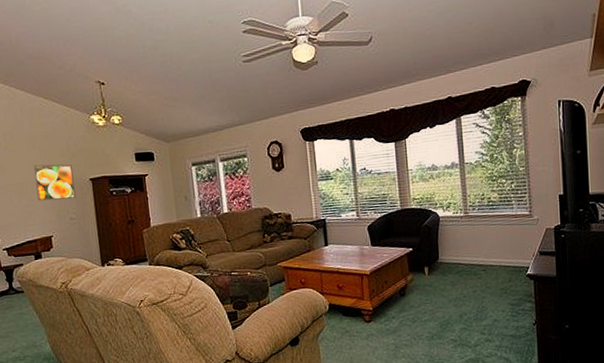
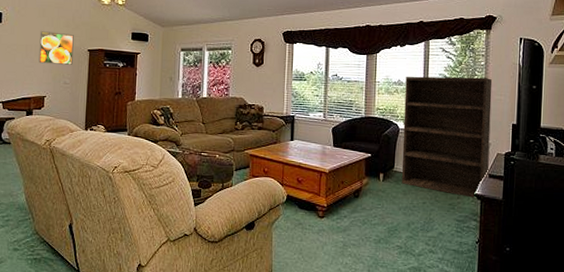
bookshelf: none [440,149,539,280] -> present [401,76,493,199]

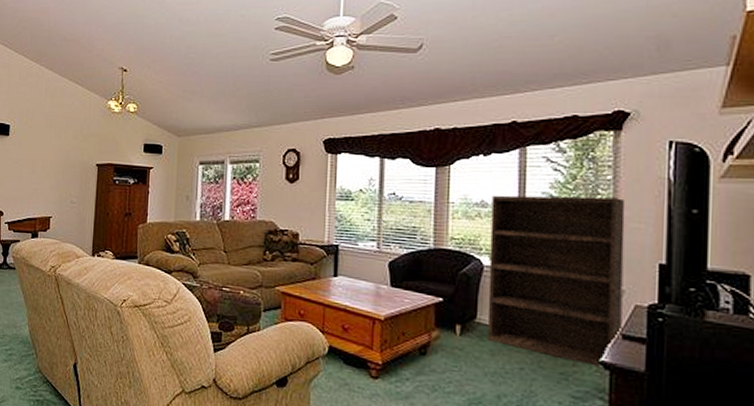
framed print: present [39,30,74,65] -> none [45,143,82,182]

